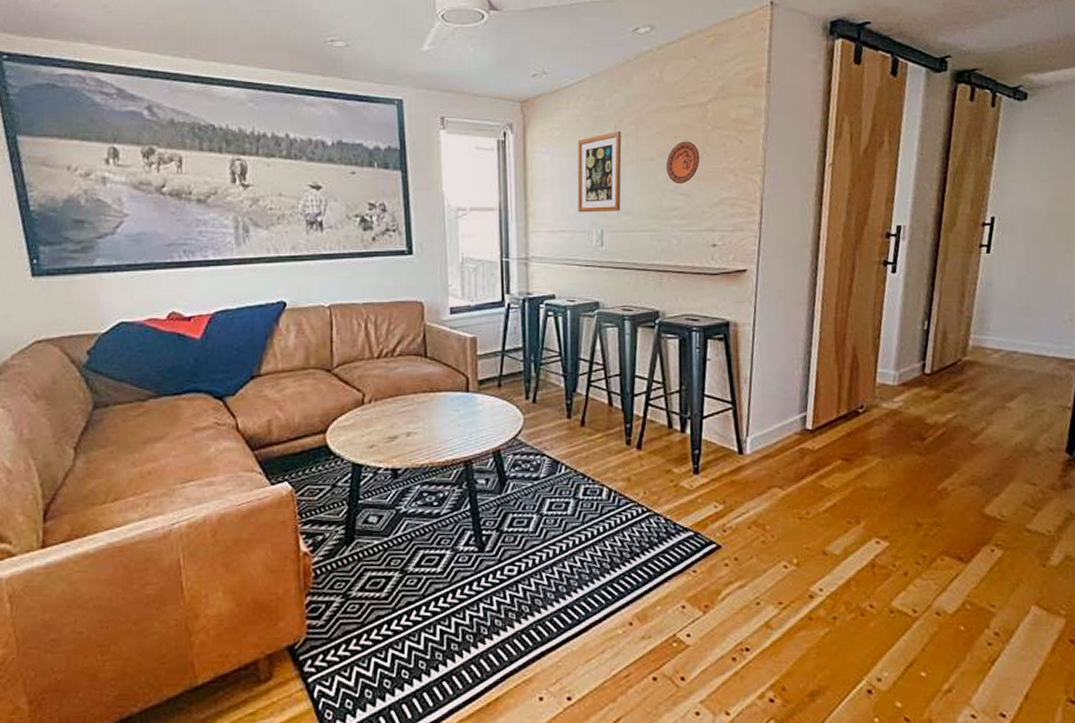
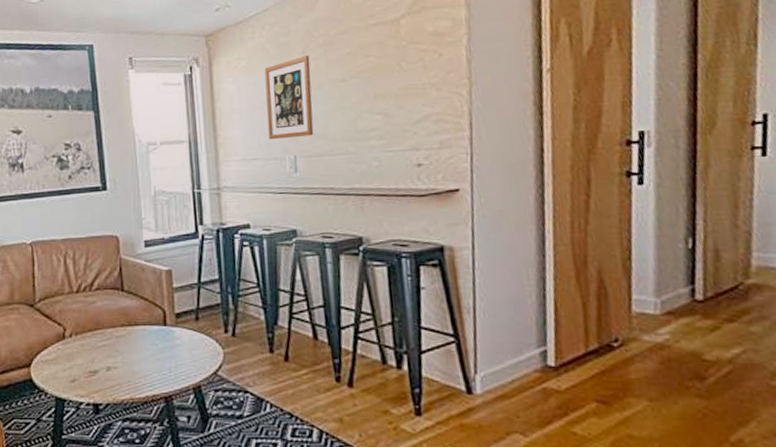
decorative plate: present [666,141,700,184] -> none [359,59,397,104]

